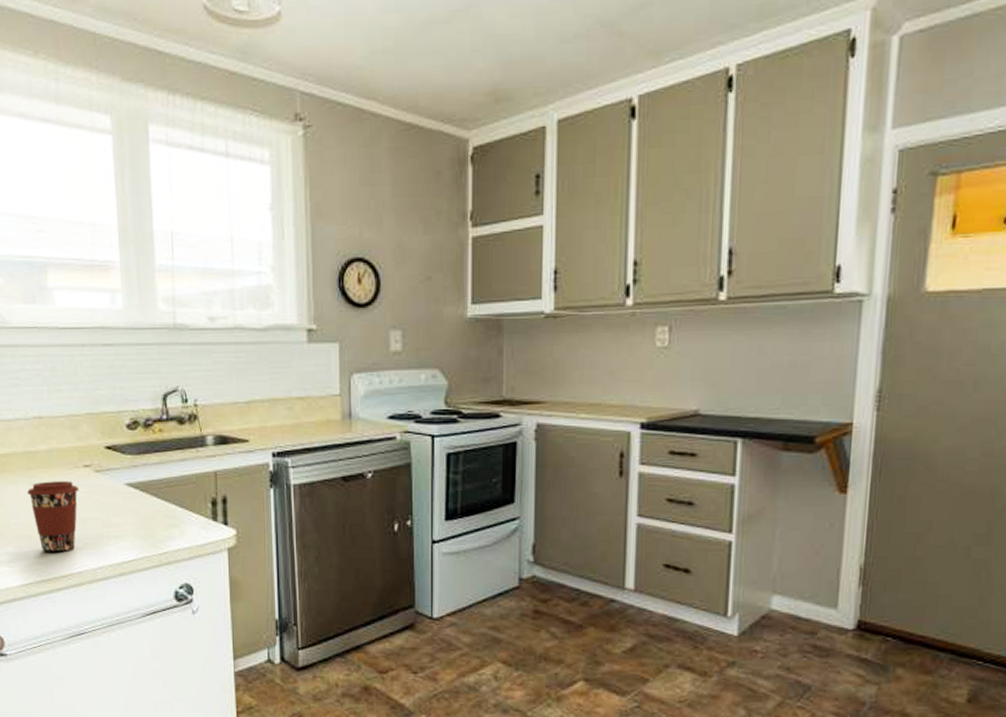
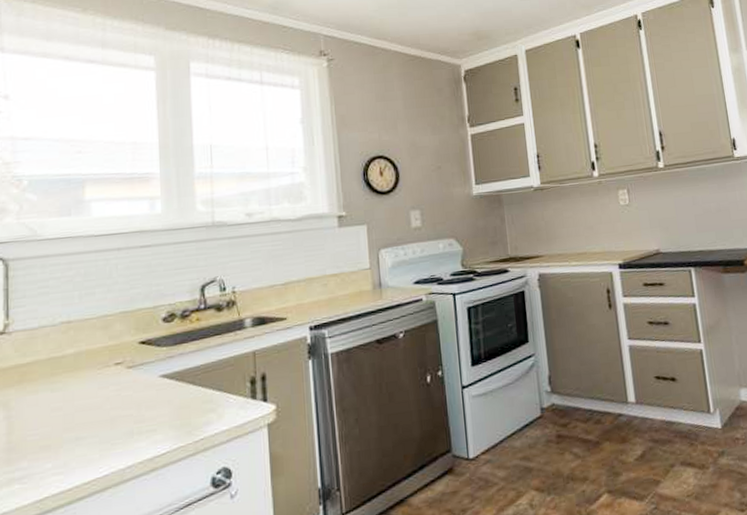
coffee cup: present [27,481,80,553] -> none [49,381,109,461]

